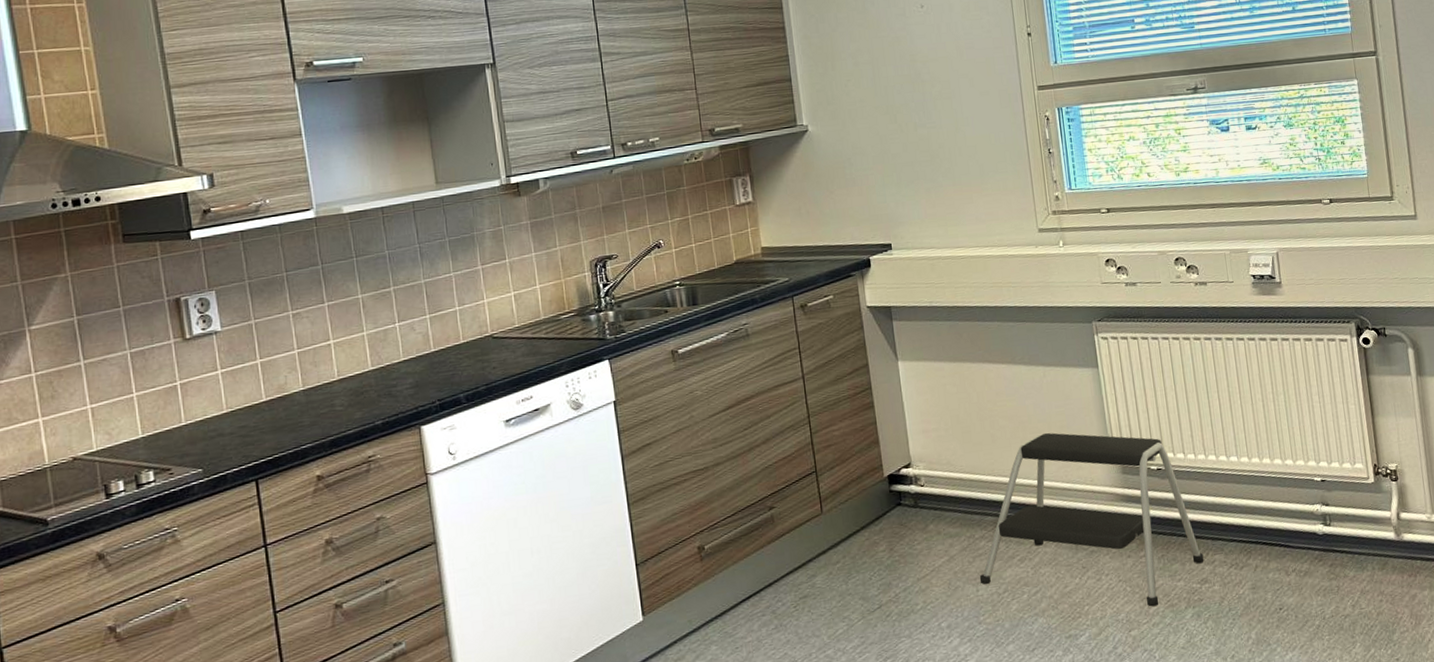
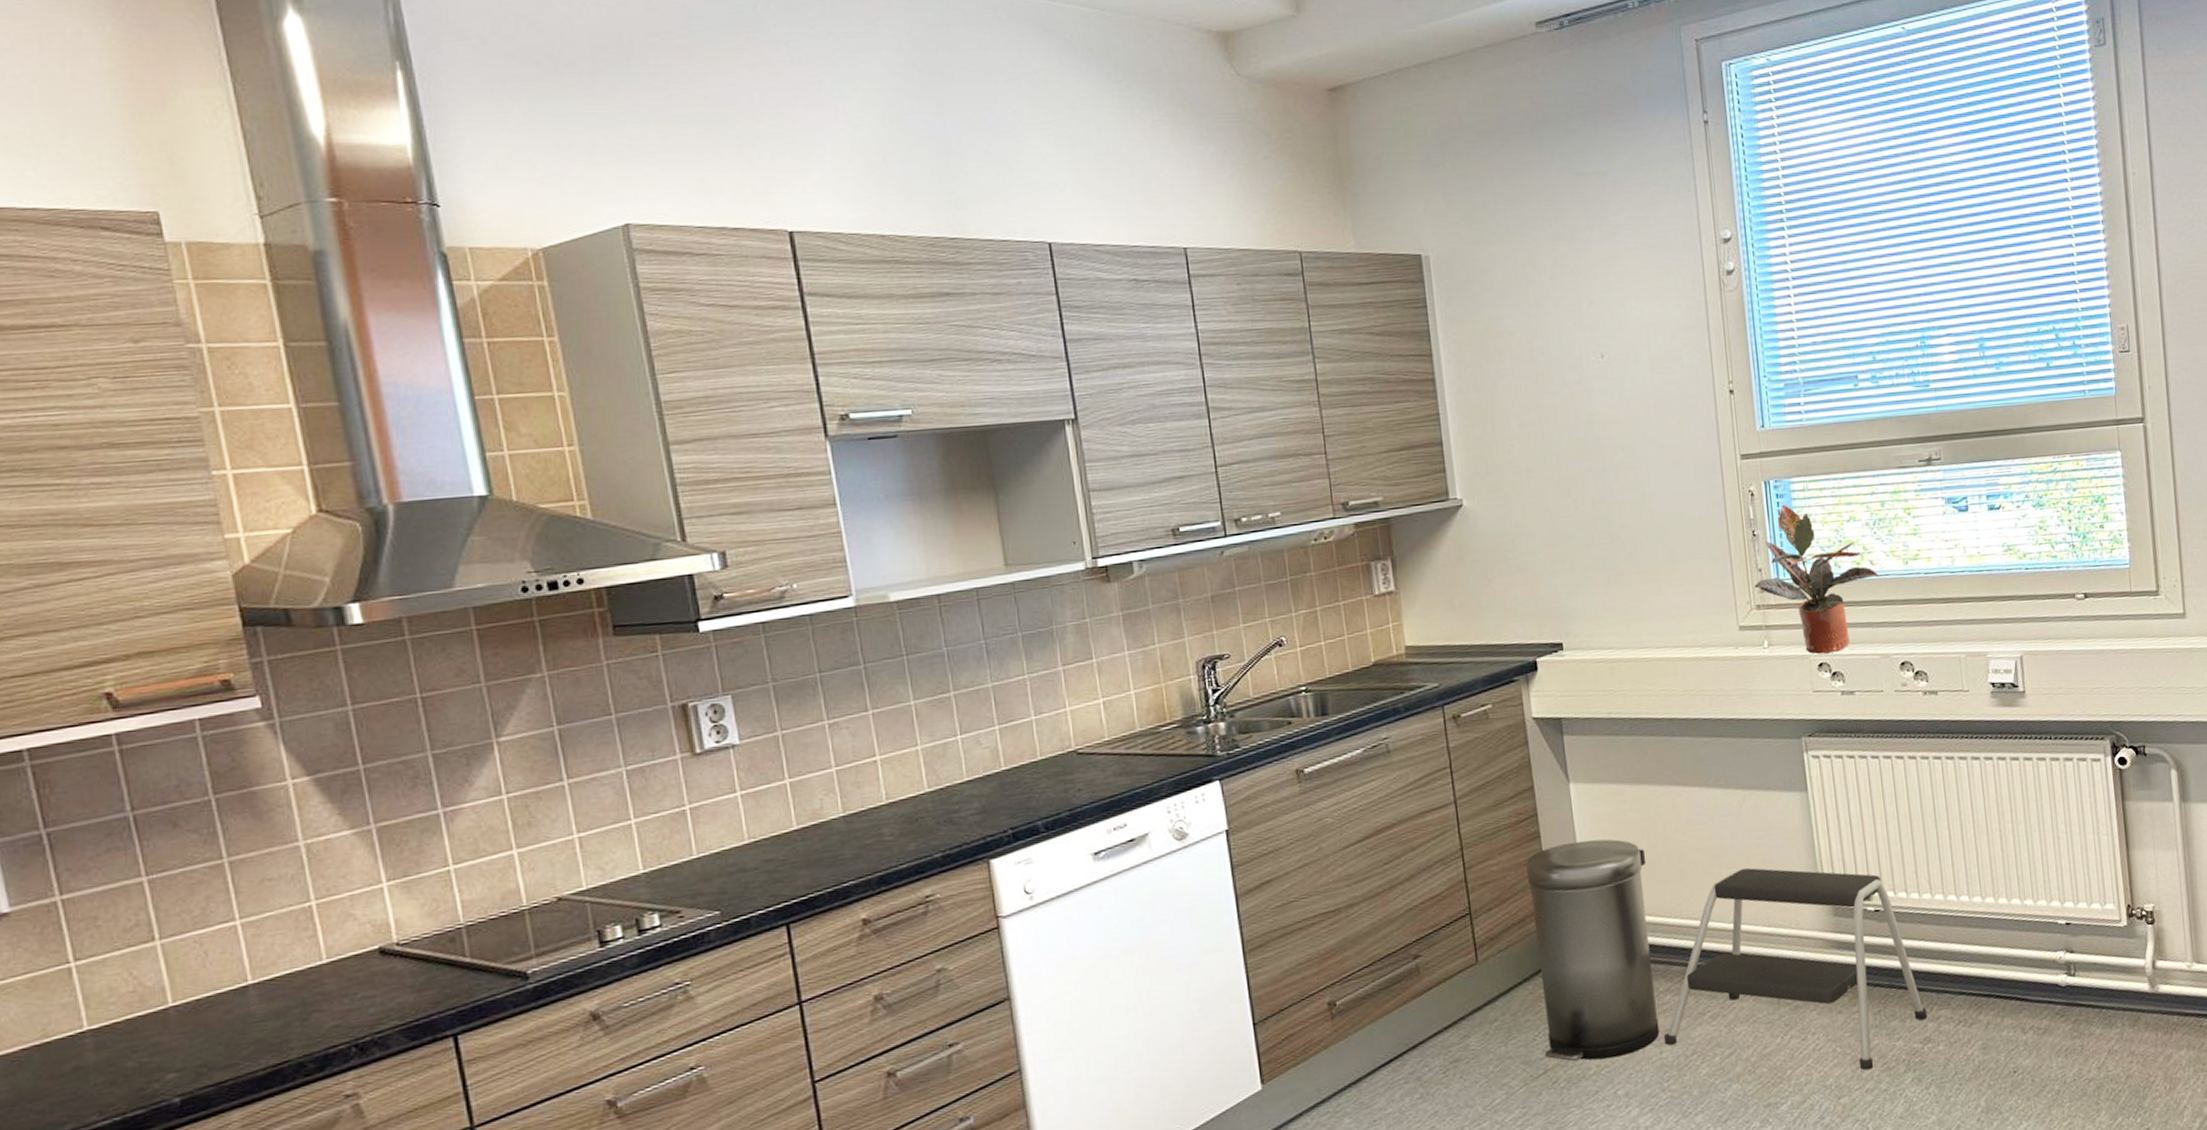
pedal bin: none [862,408,976,598] -> present [1526,839,1660,1062]
potted plant: none [1050,127,1156,252] -> present [1754,504,1879,655]

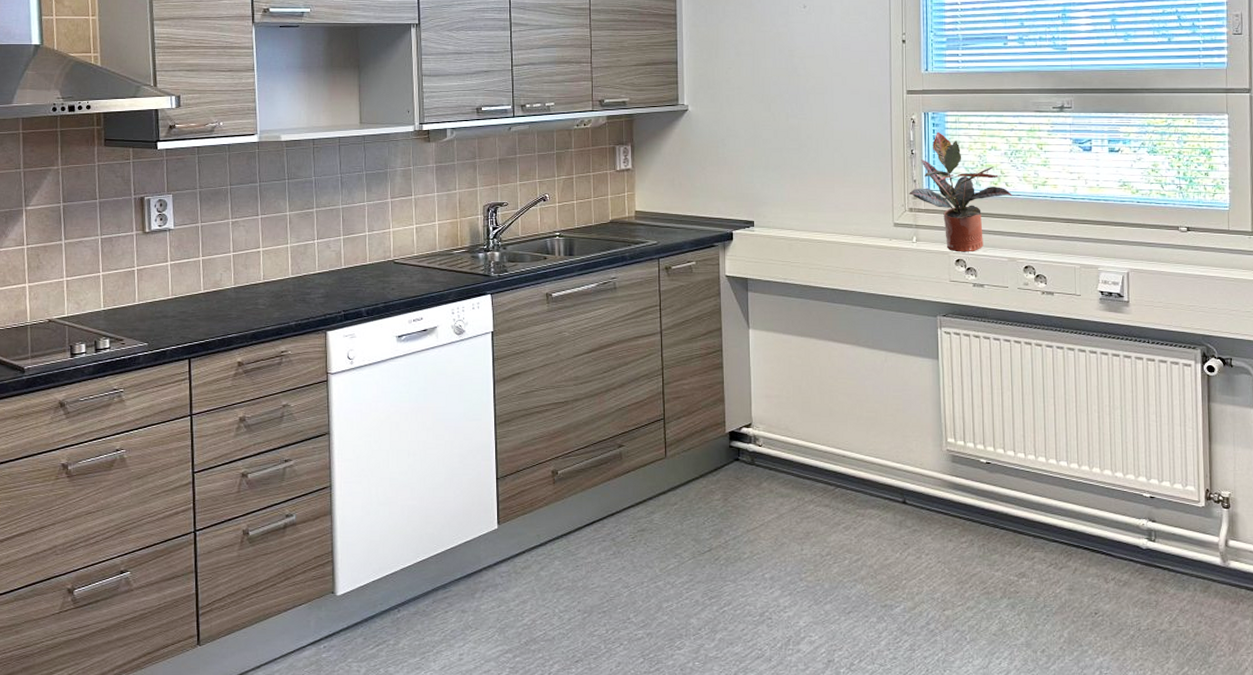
pedal bin: present [1526,839,1660,1062] -> none [710,375,803,547]
step stool: present [1663,867,1928,1071] -> none [805,413,1024,591]

